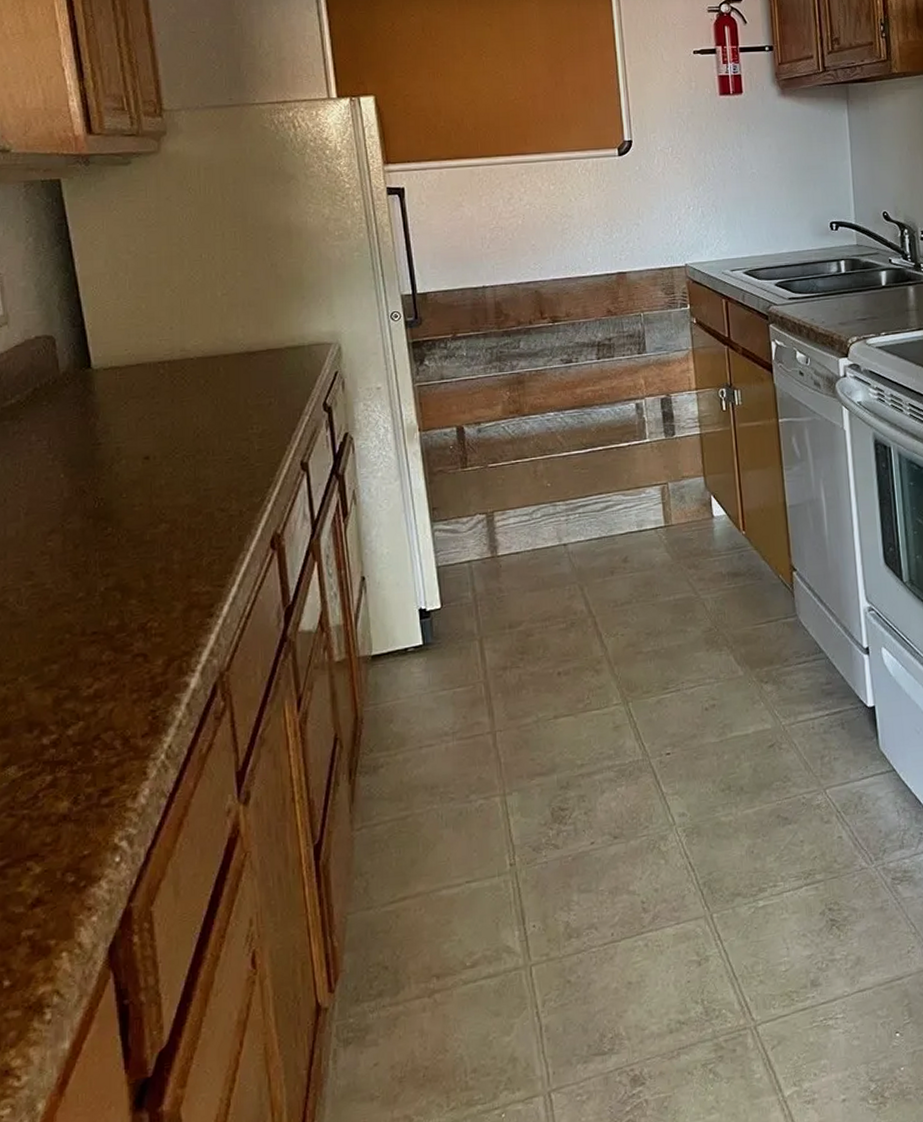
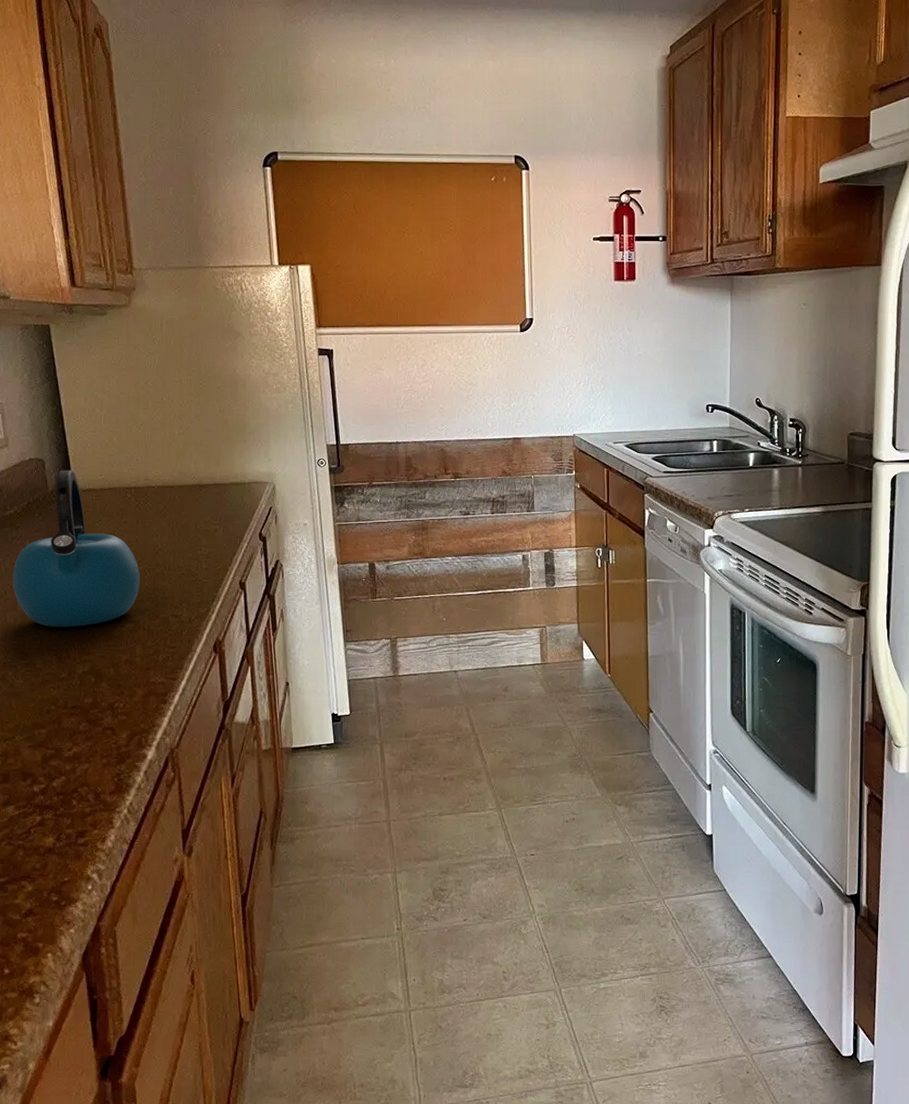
kettle: none [14,346,177,537] -> present [12,469,140,628]

